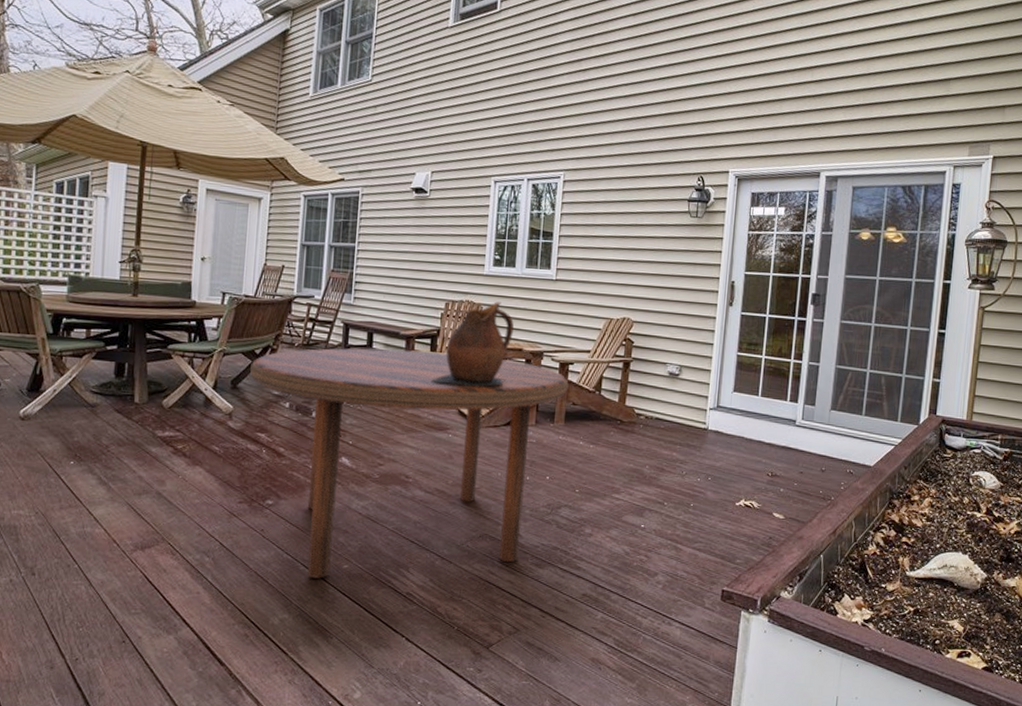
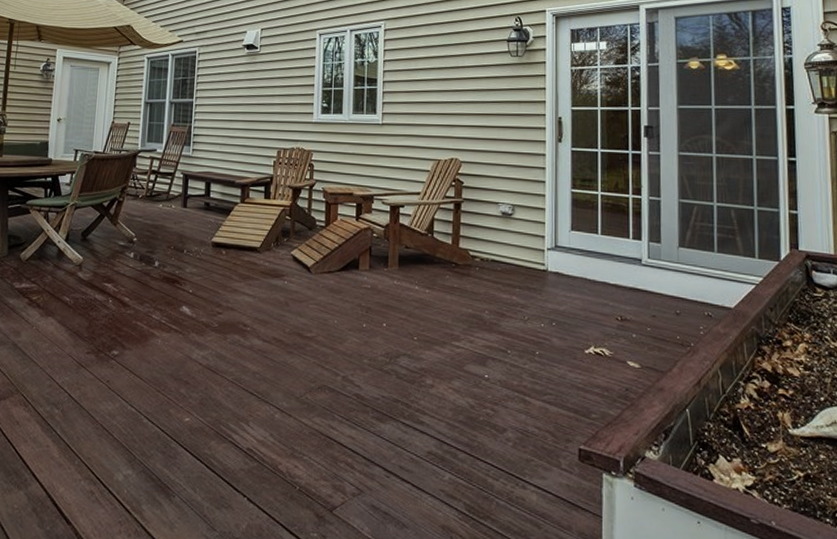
dining table: present [250,348,569,579] -> none [99,197,401,432]
ceramic pitcher: present [432,301,514,388] -> none [267,148,343,233]

